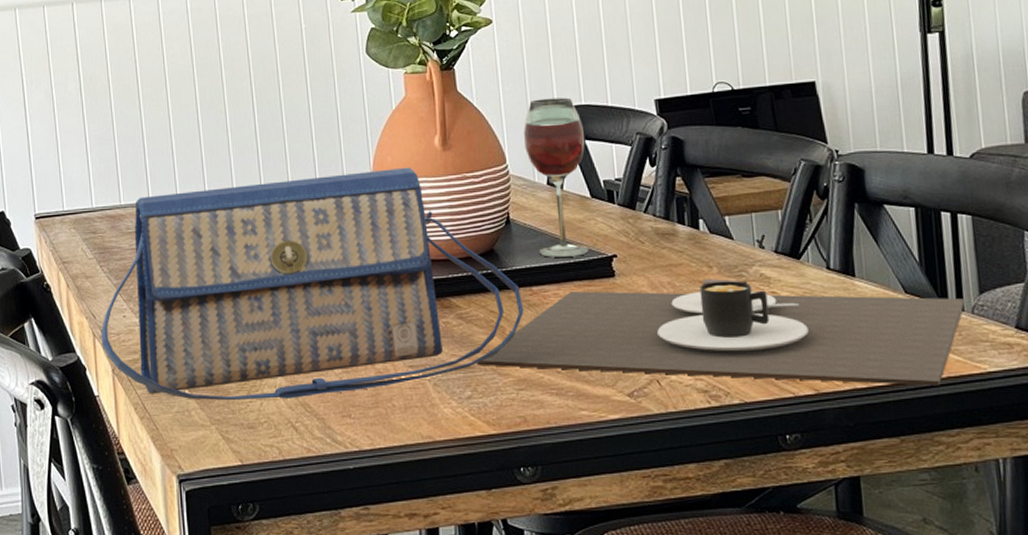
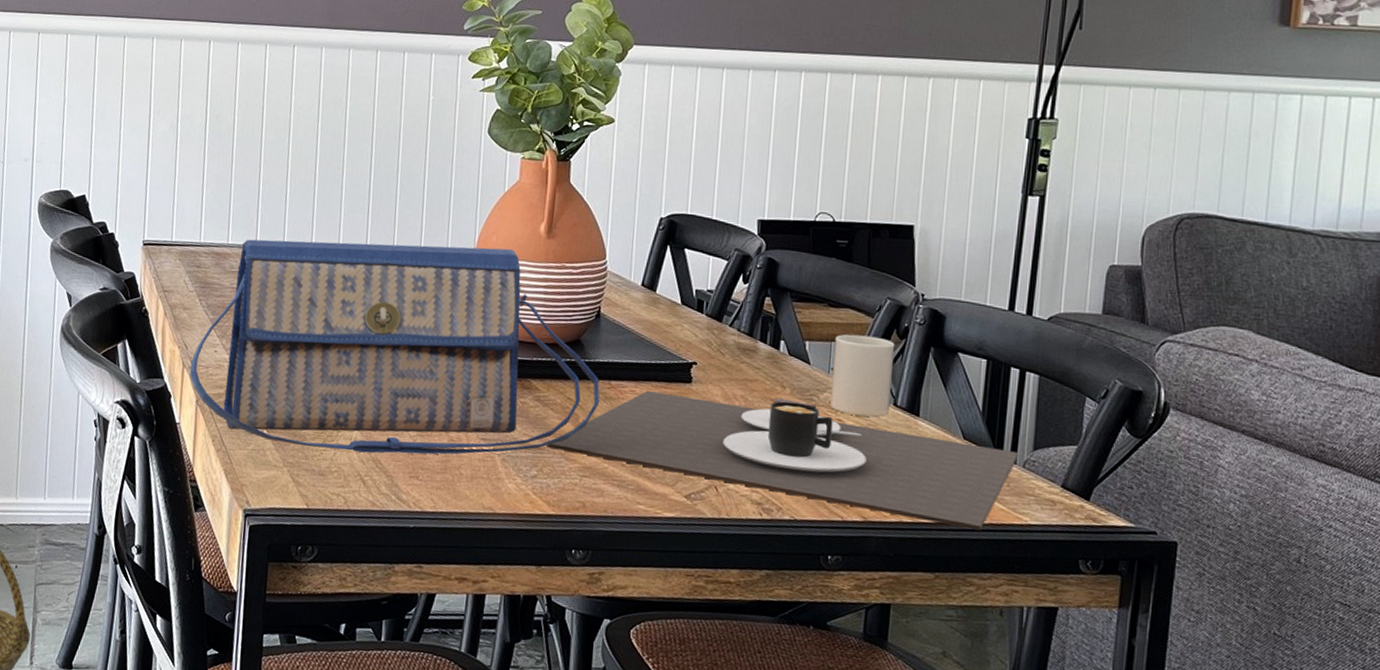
wineglass: present [523,97,590,257] -> none [623,202,685,359]
mug: none [754,201,823,285] -> present [830,334,895,418]

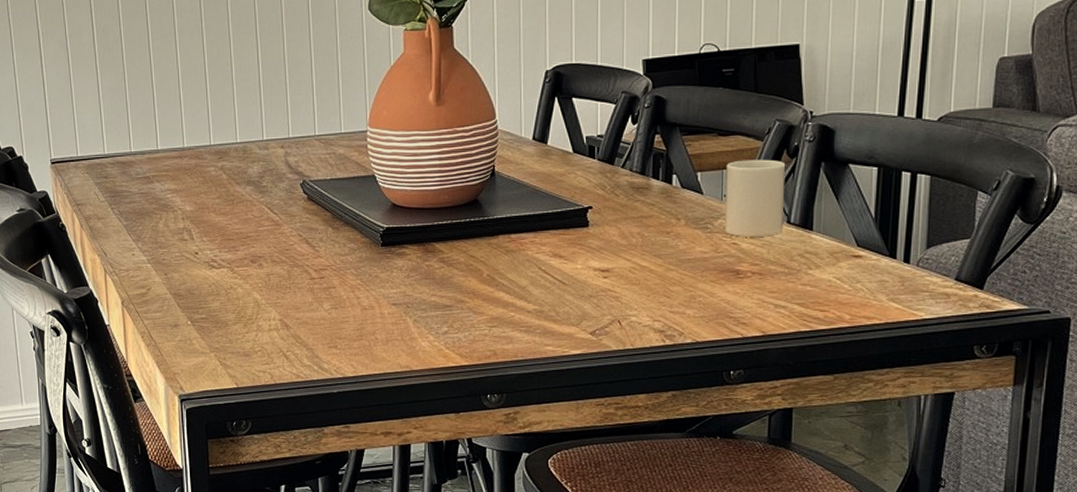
handbag: present [189,239,600,455] -> none [111,121,502,331]
place setting: present [547,391,1019,531] -> none [455,230,912,330]

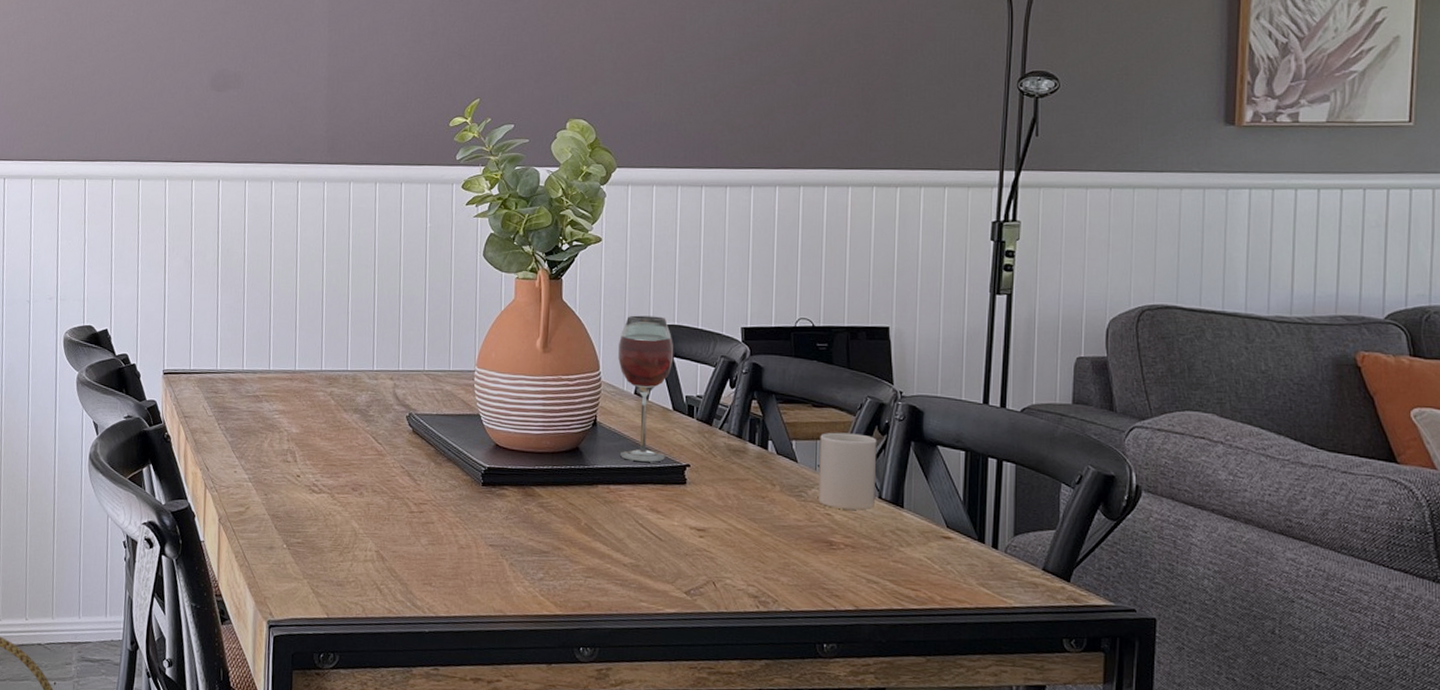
wineglass: none [513,56,573,208] -> present [617,315,674,462]

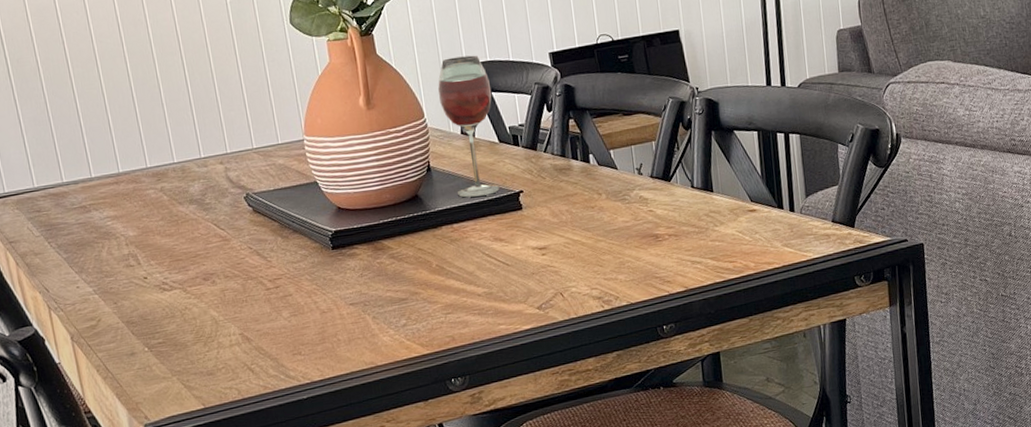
mug: present [818,432,877,510] -> none [633,133,689,205]

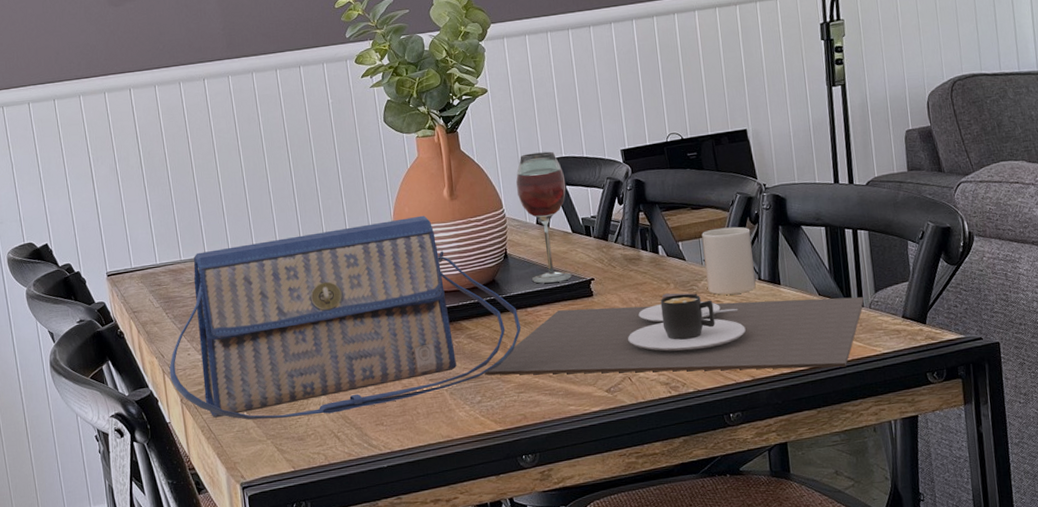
handbag: none [55,127,447,356] -> present [169,215,522,420]
place setting: none [409,202,796,297] -> present [485,293,865,376]
mug: none [633,133,689,205] -> present [702,226,756,295]

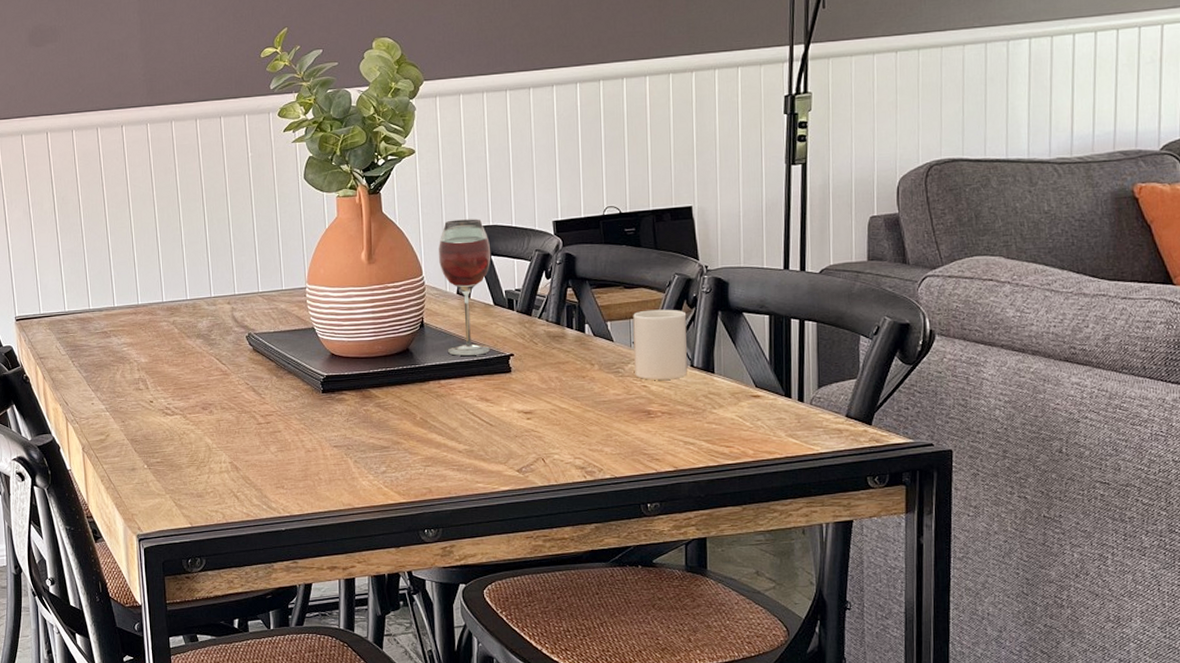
handbag: present [169,215,522,420] -> none [72,278,433,474]
place setting: present [485,293,865,376] -> none [391,374,806,464]

